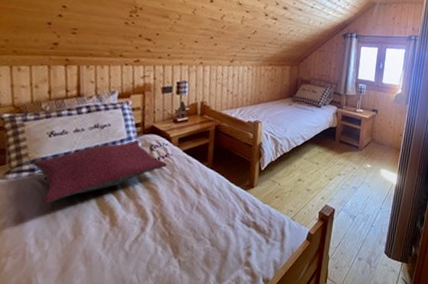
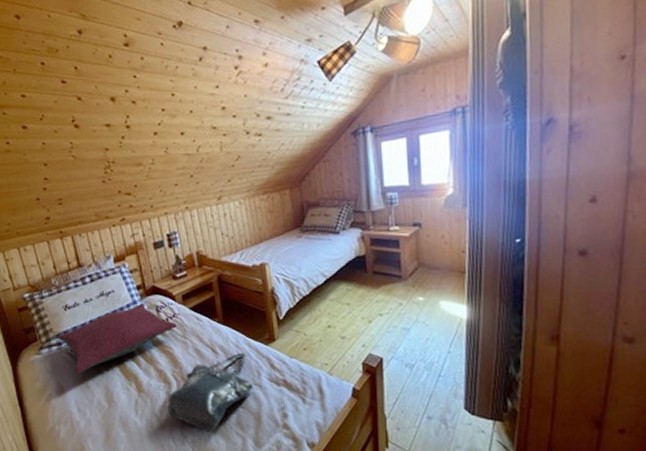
tote bag: none [139,196,227,268] -> present [167,353,254,433]

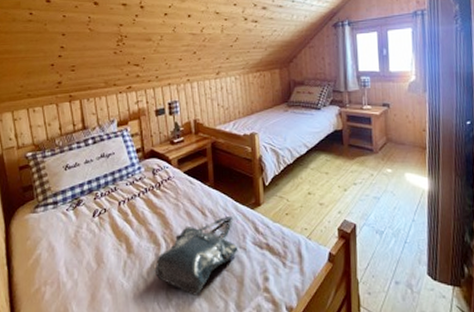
pillow: present [58,304,177,375] -> none [55,166,171,235]

